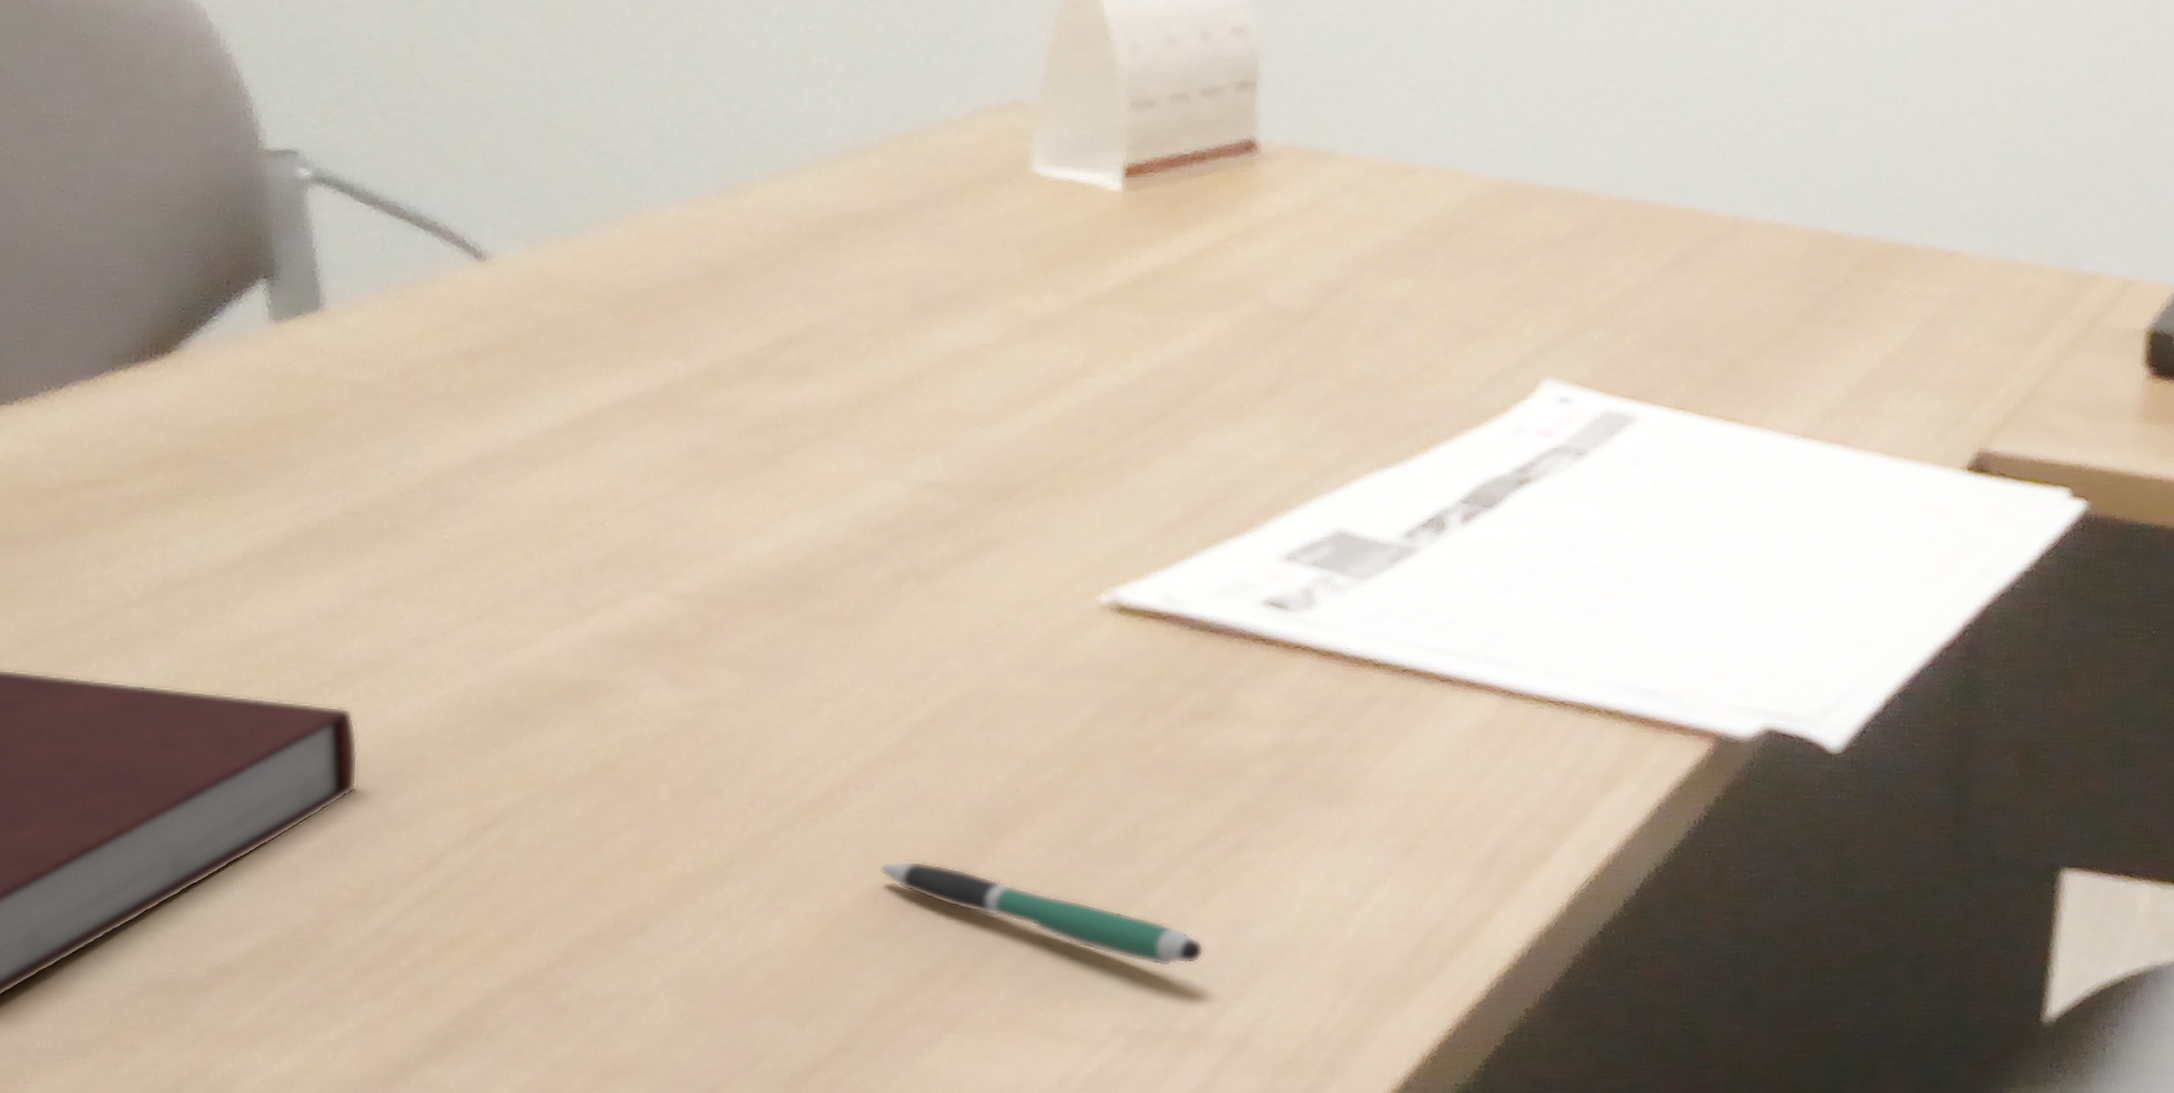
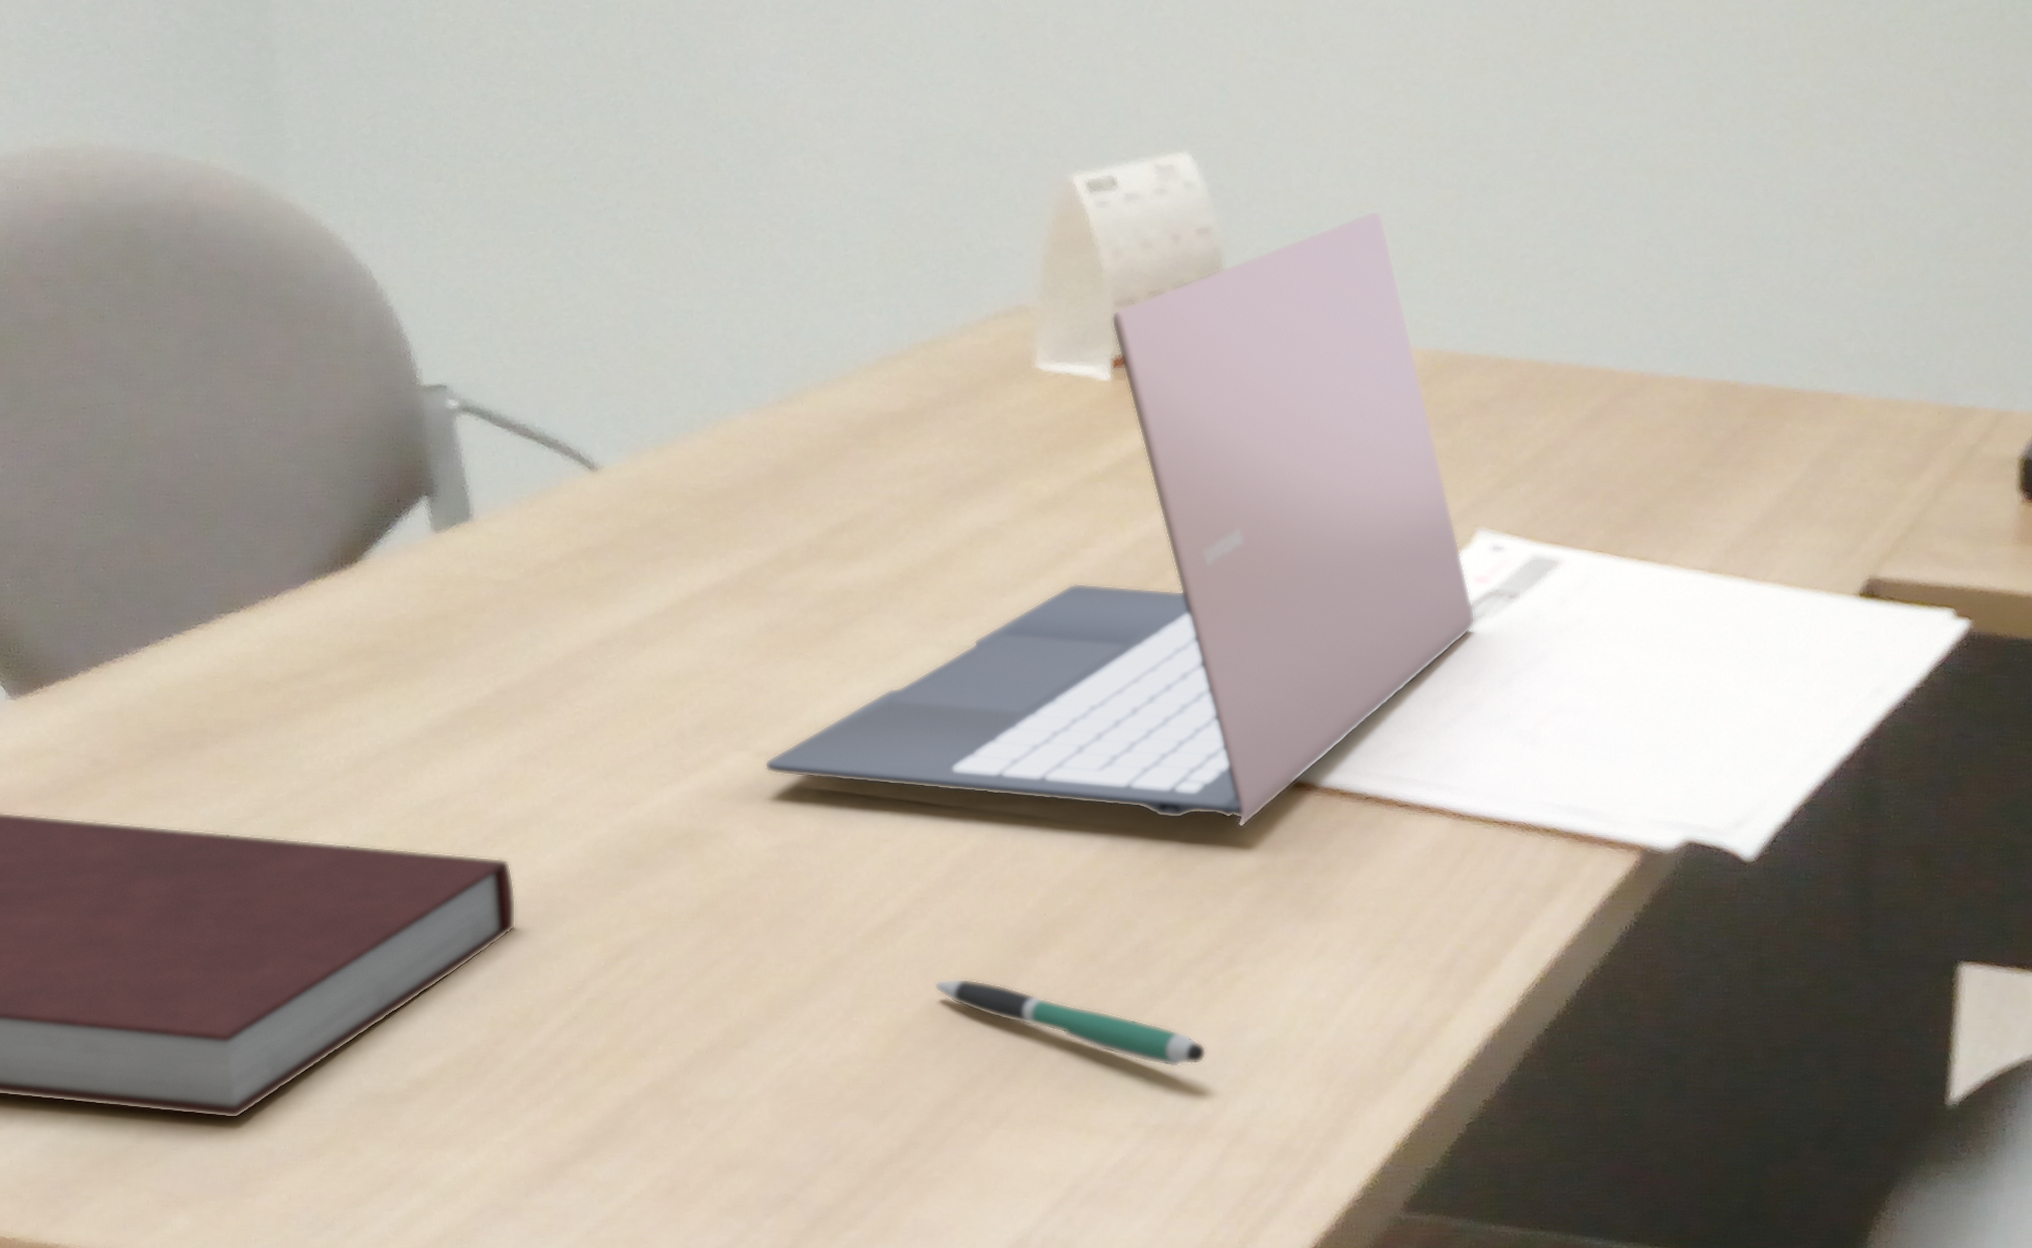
laptop: none [680,20,1537,699] -> present [764,210,1475,827]

